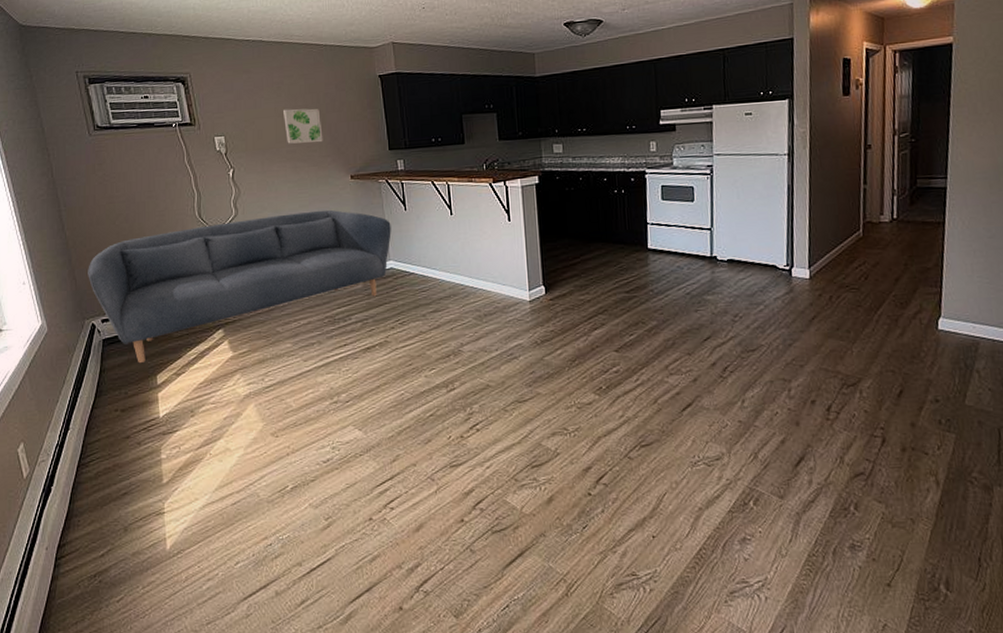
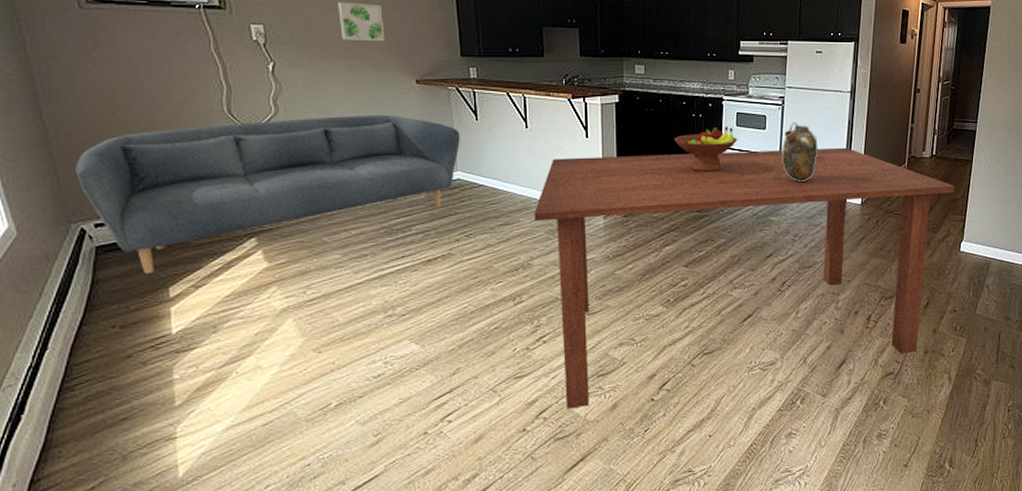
dining table: none [462,215,925,501] -> present [534,147,955,409]
fruit bowl: none [597,200,664,251] -> present [674,126,737,172]
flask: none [712,190,755,256] -> present [781,121,818,182]

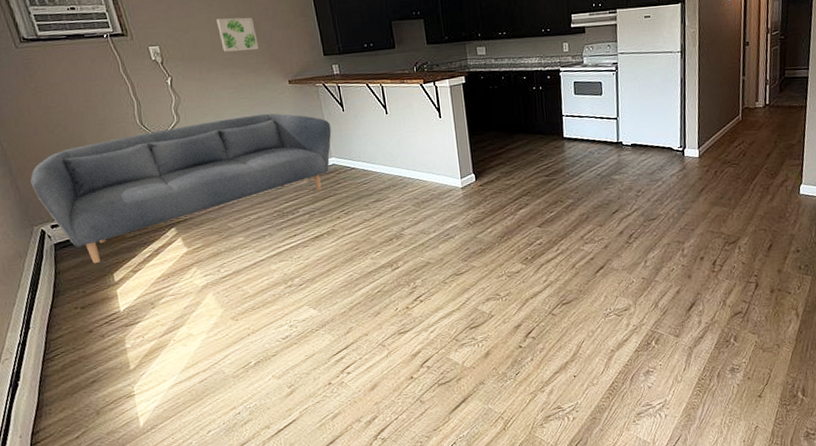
dining table: present [534,147,955,409] -> none [401,104,790,359]
fruit bowl: present [674,126,737,172] -> none [518,95,576,140]
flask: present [781,121,818,182] -> none [618,85,654,141]

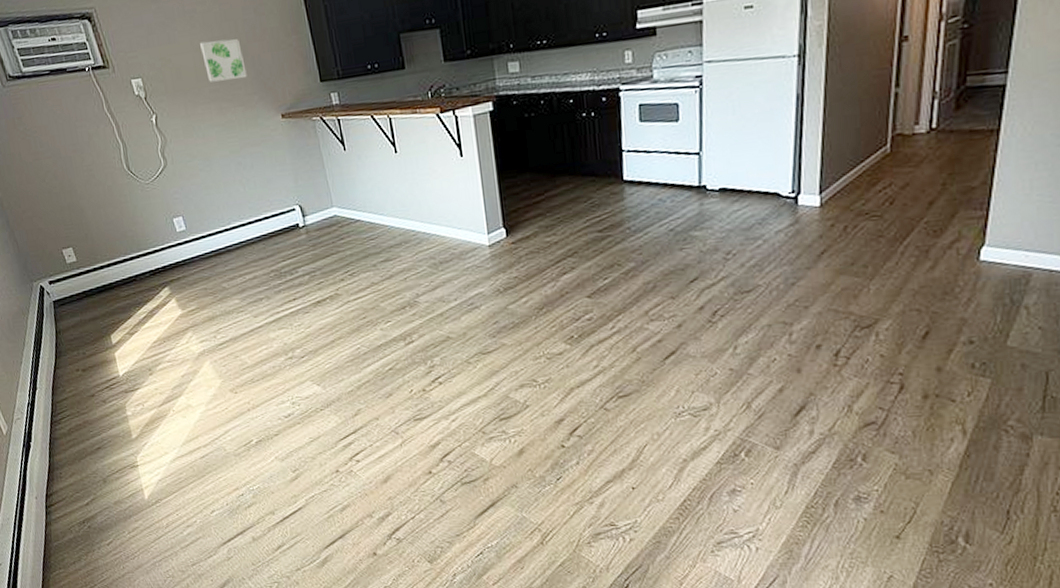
sofa: present [30,113,332,264] -> none [26,154,332,324]

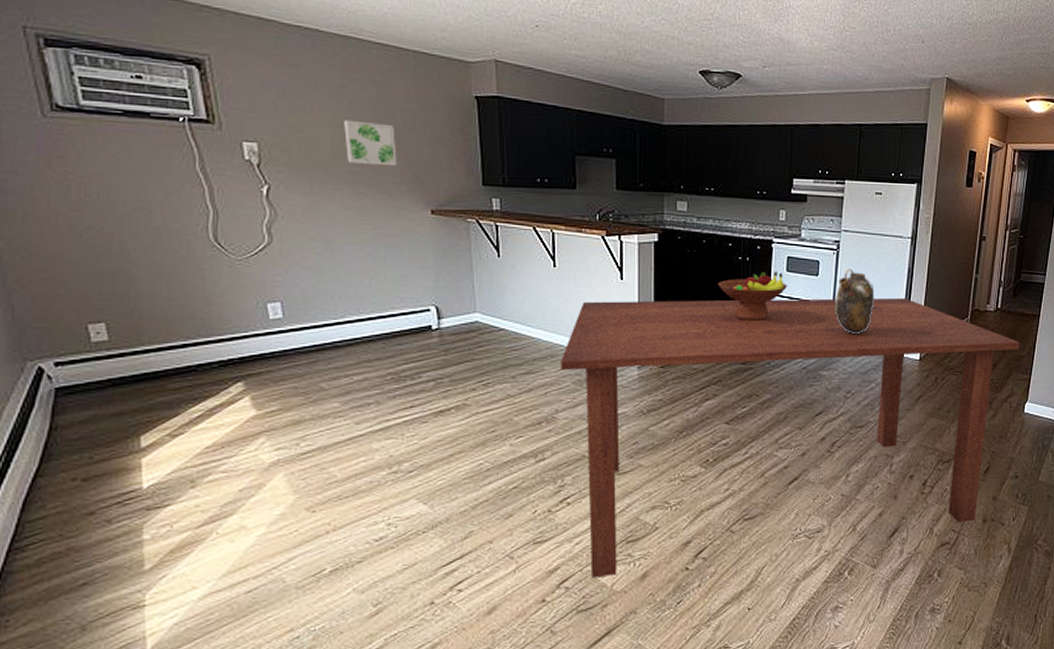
dining table: none [414,132,969,454] -> present [560,297,1020,579]
fruit bowl: none [562,123,642,184] -> present [718,271,787,321]
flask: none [701,106,754,184] -> present [834,268,875,333]

